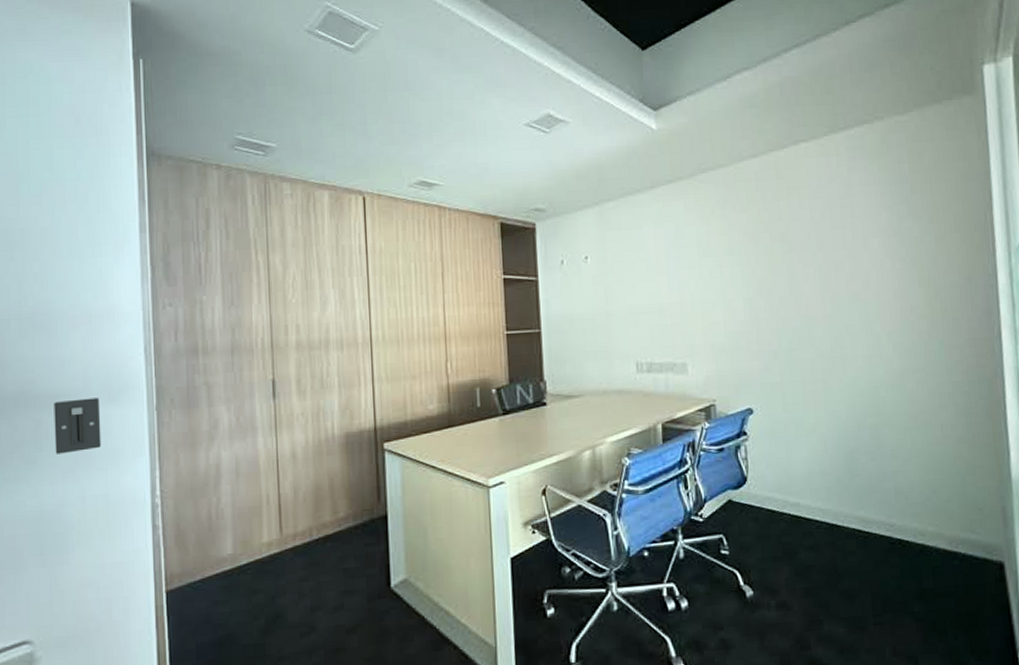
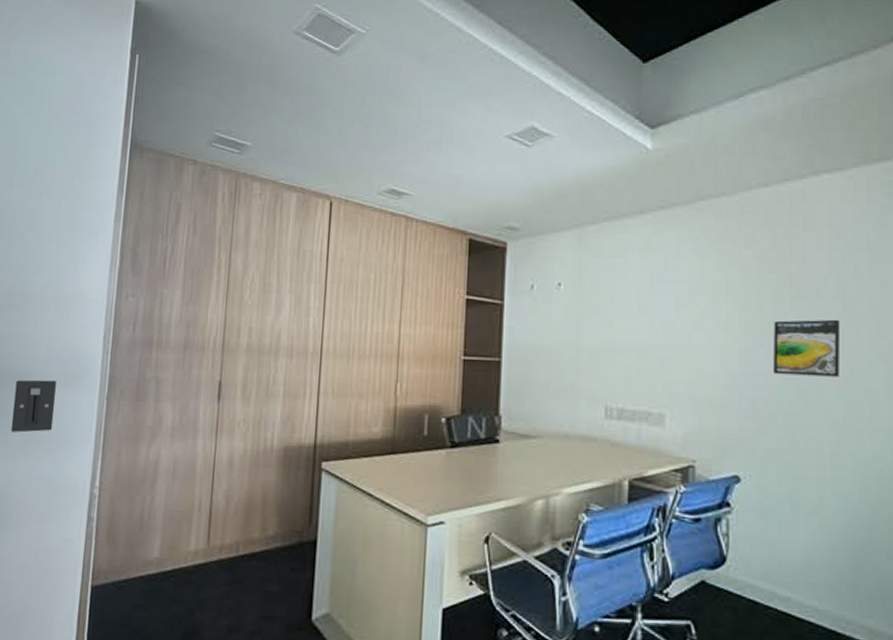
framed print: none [770,267,825,319] -> present [774,319,841,377]

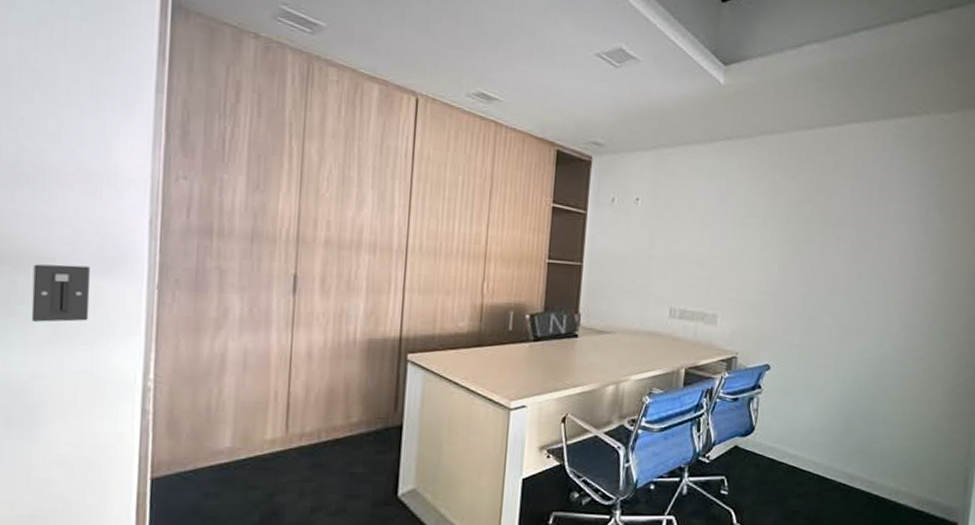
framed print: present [774,319,841,377] -> none [802,242,854,289]

